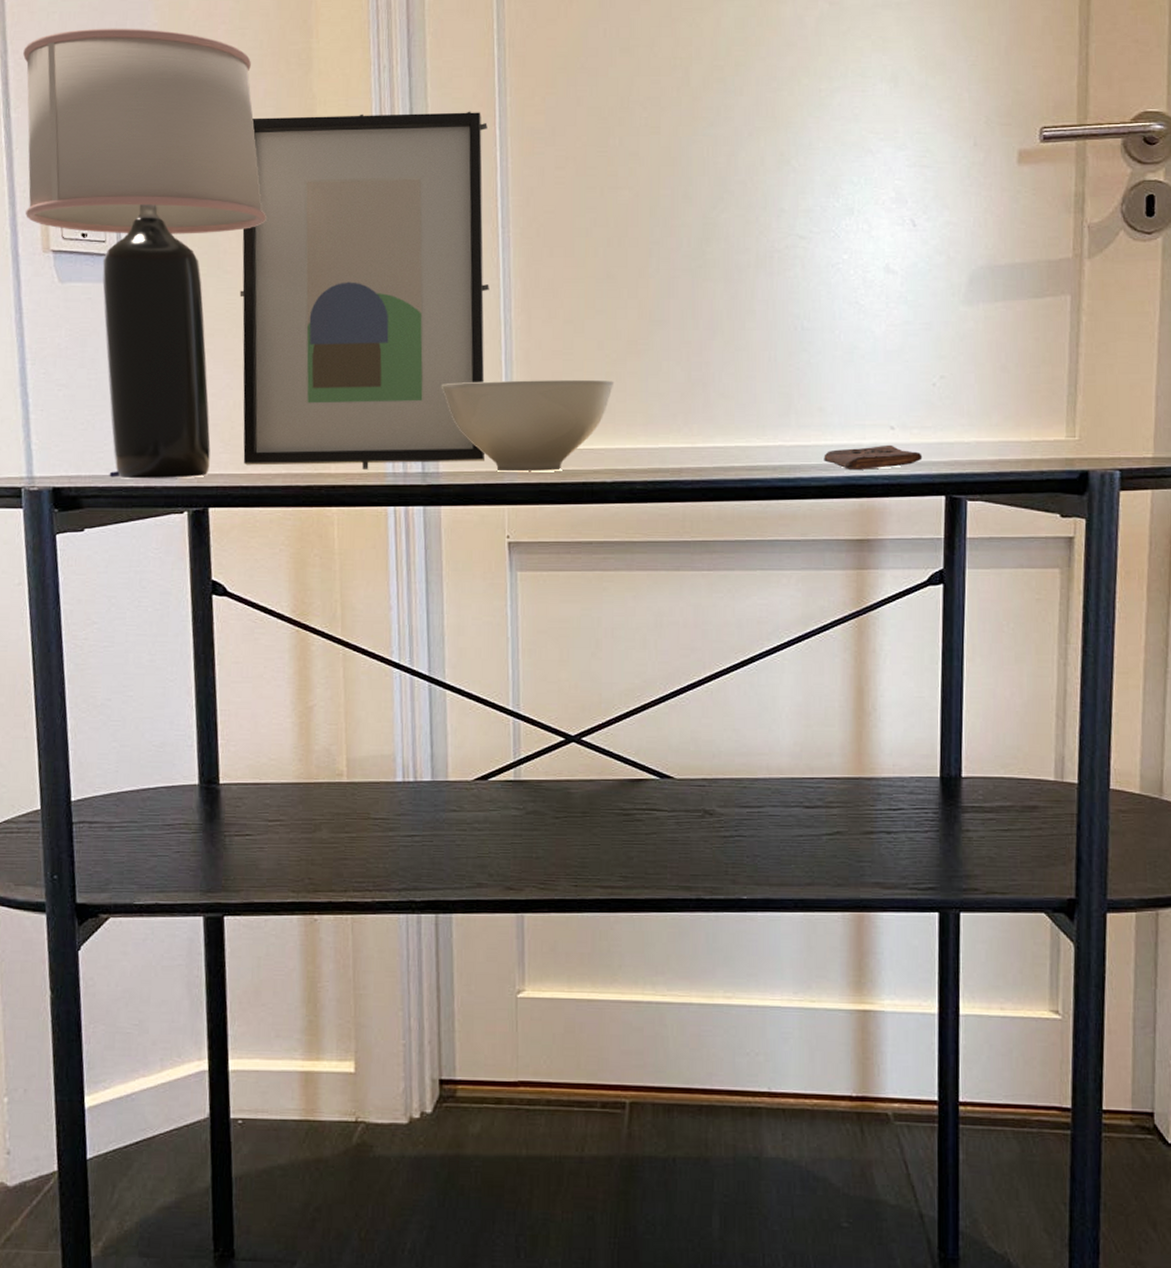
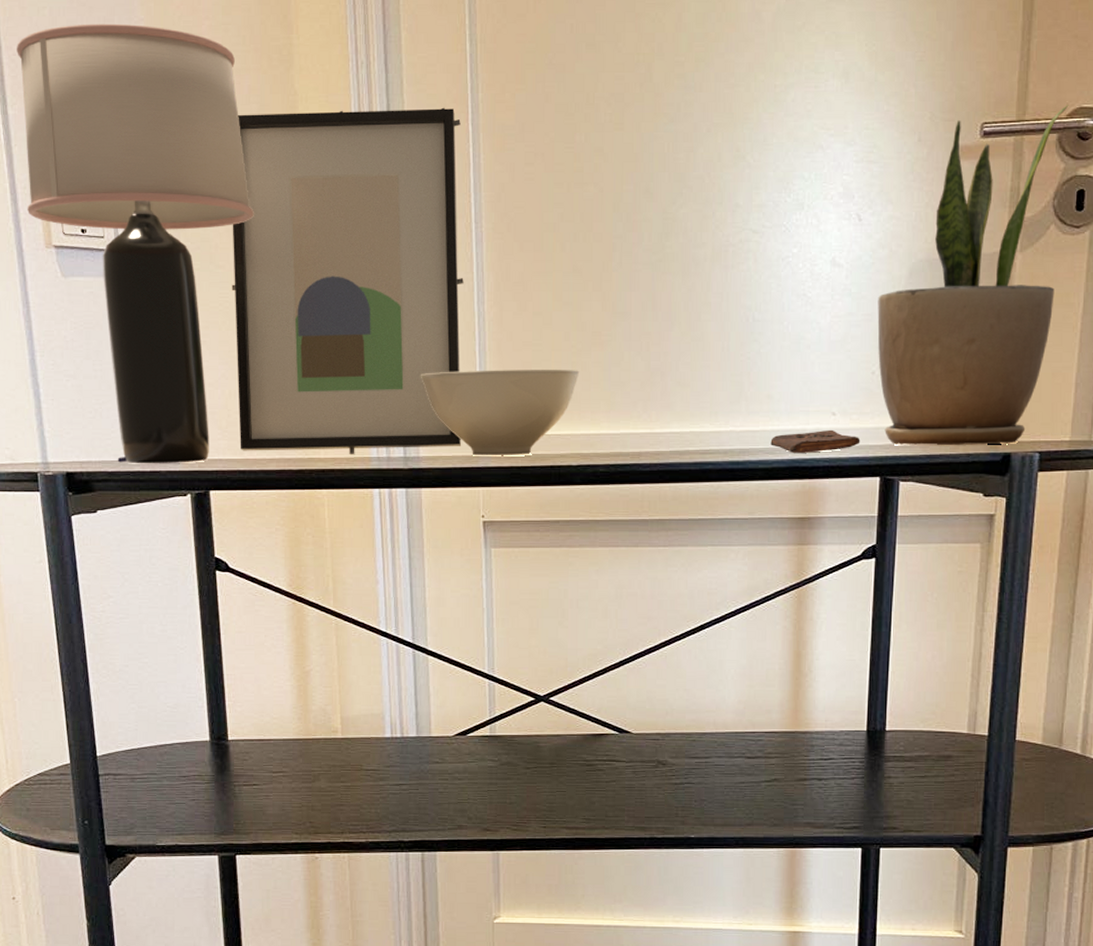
potted plant: none [936,109,1133,463] -> present [877,105,1069,446]

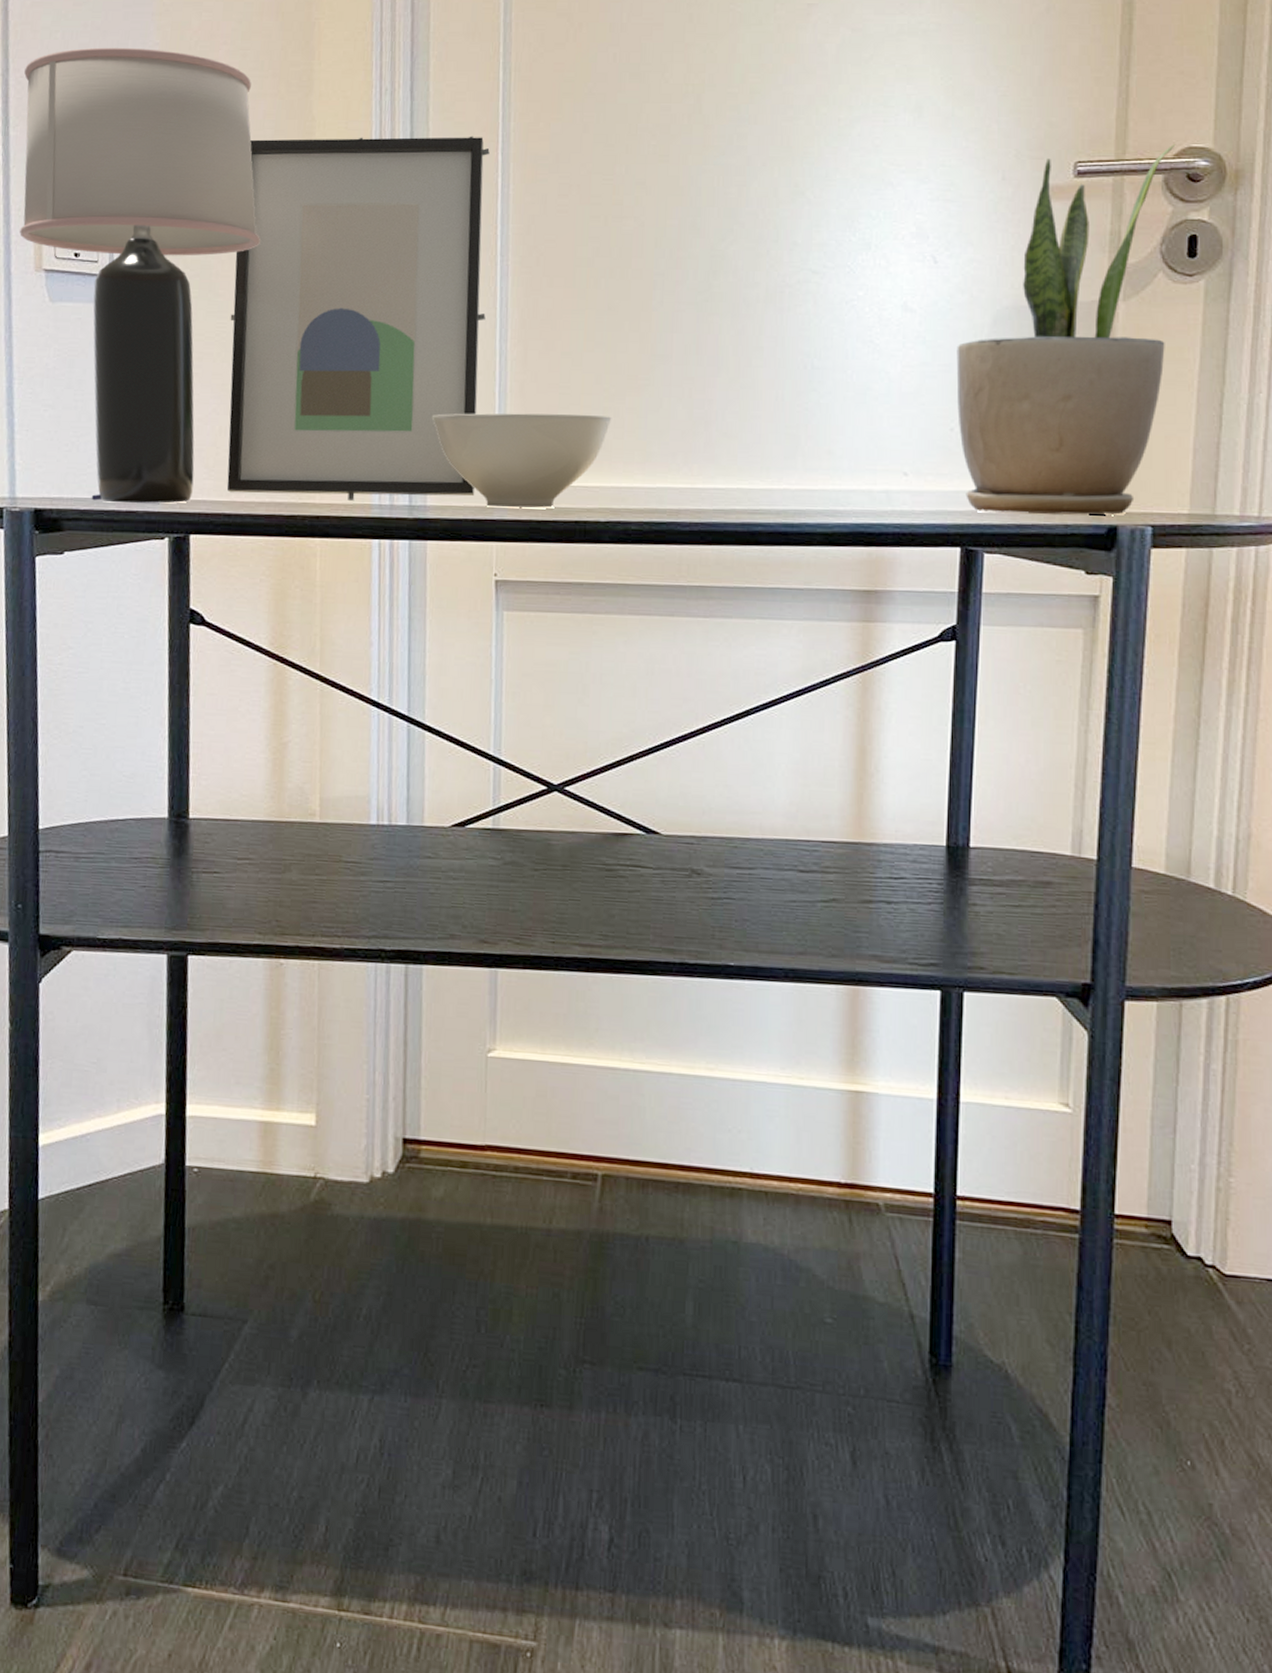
wallet: present [770,429,860,453] -> none [831,491,937,517]

